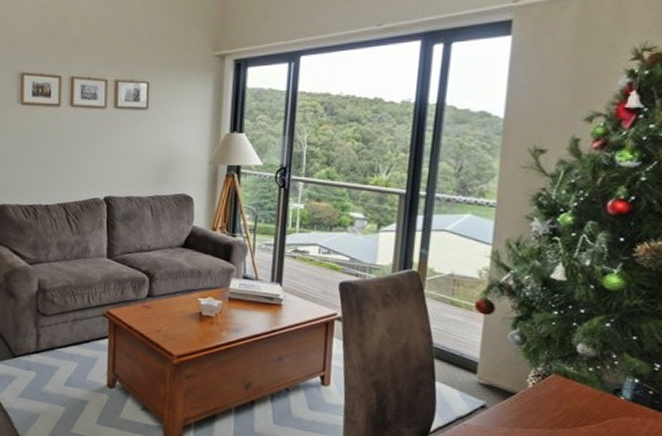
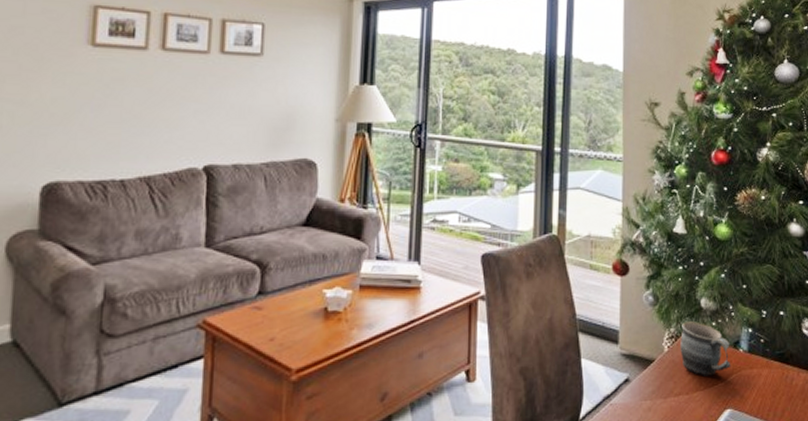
mug: none [547,363,609,417] -> present [680,321,731,376]

